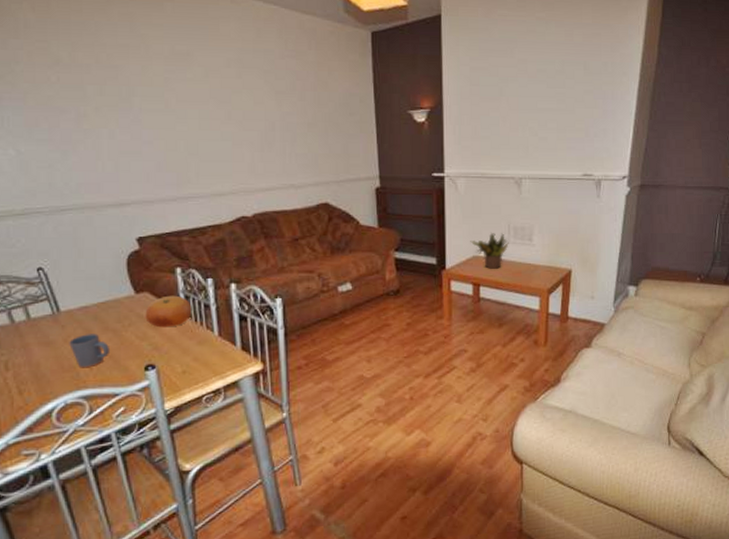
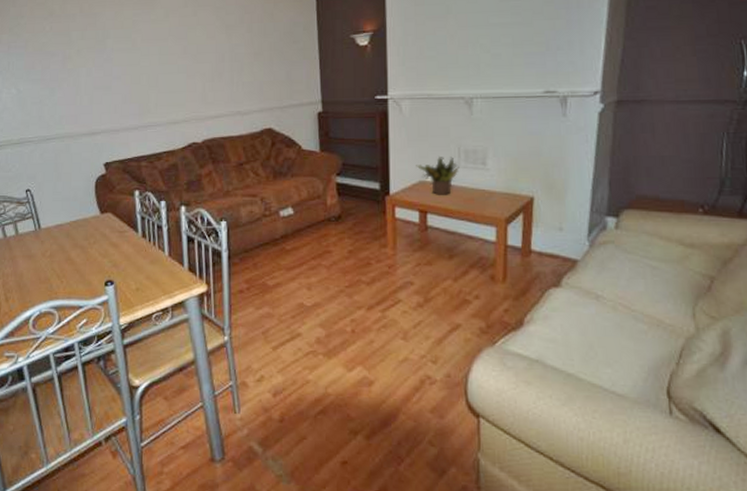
mug: present [69,334,111,368] -> none [46,249,78,281]
fruit: present [145,295,192,328] -> none [107,216,147,246]

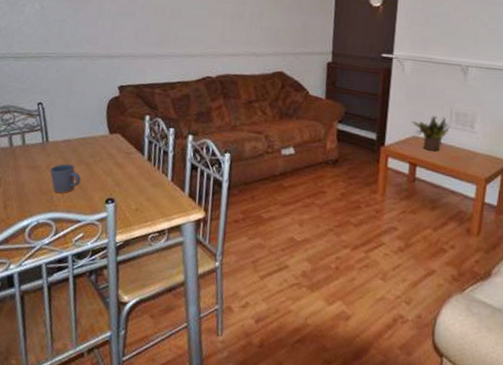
mug: none [46,249,78,281] -> present [50,164,81,194]

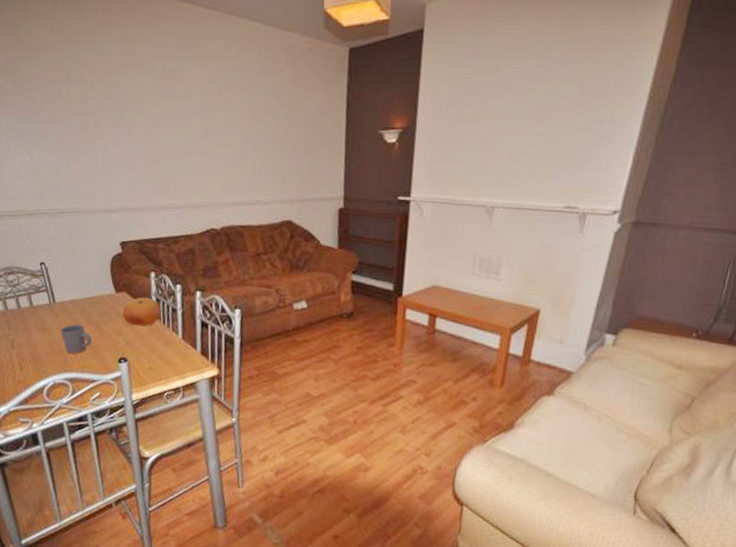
fruit: none [113,139,153,168] -> present [122,297,162,326]
potted plant: present [411,115,450,152] -> none [430,262,473,301]

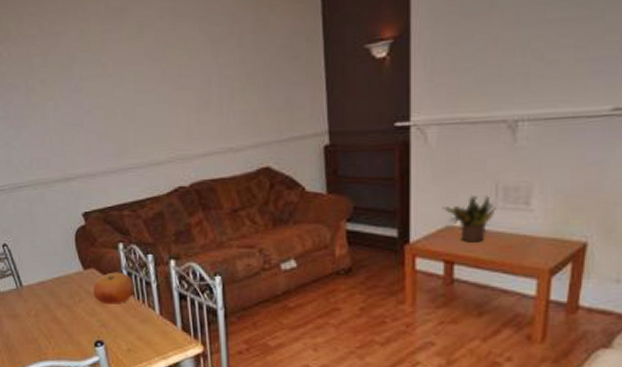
mug: present [60,324,92,354] -> none [31,308,65,341]
potted plant: none [430,262,473,301] -> present [442,194,496,243]

